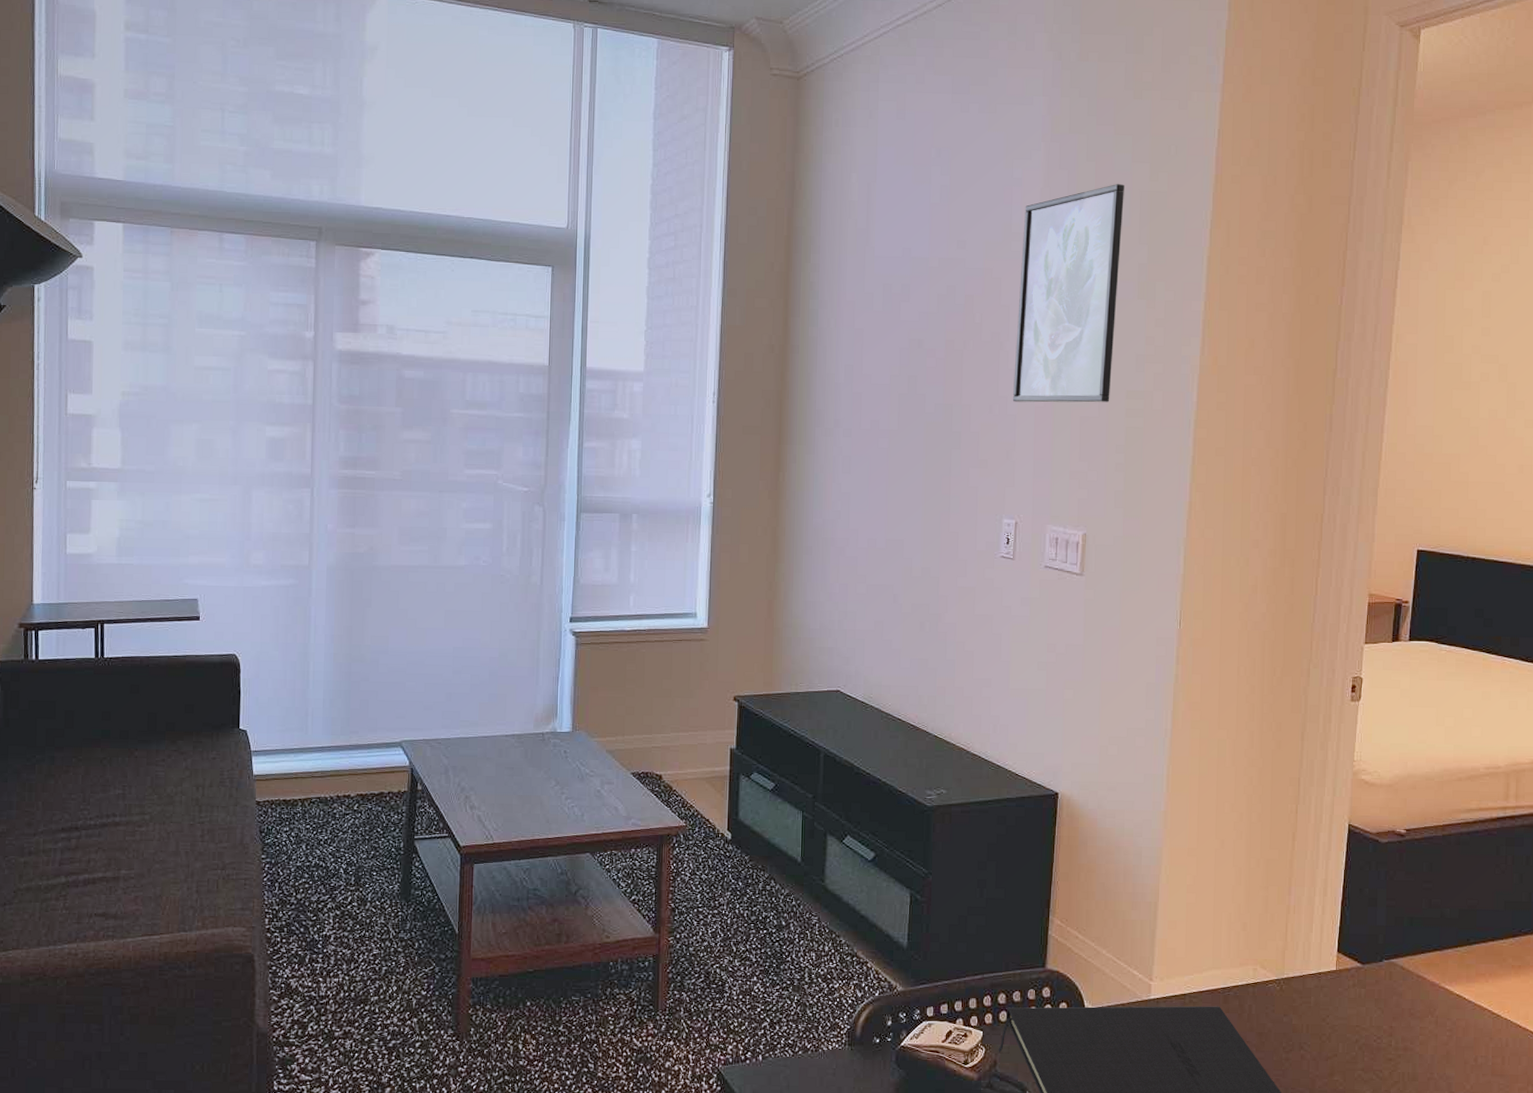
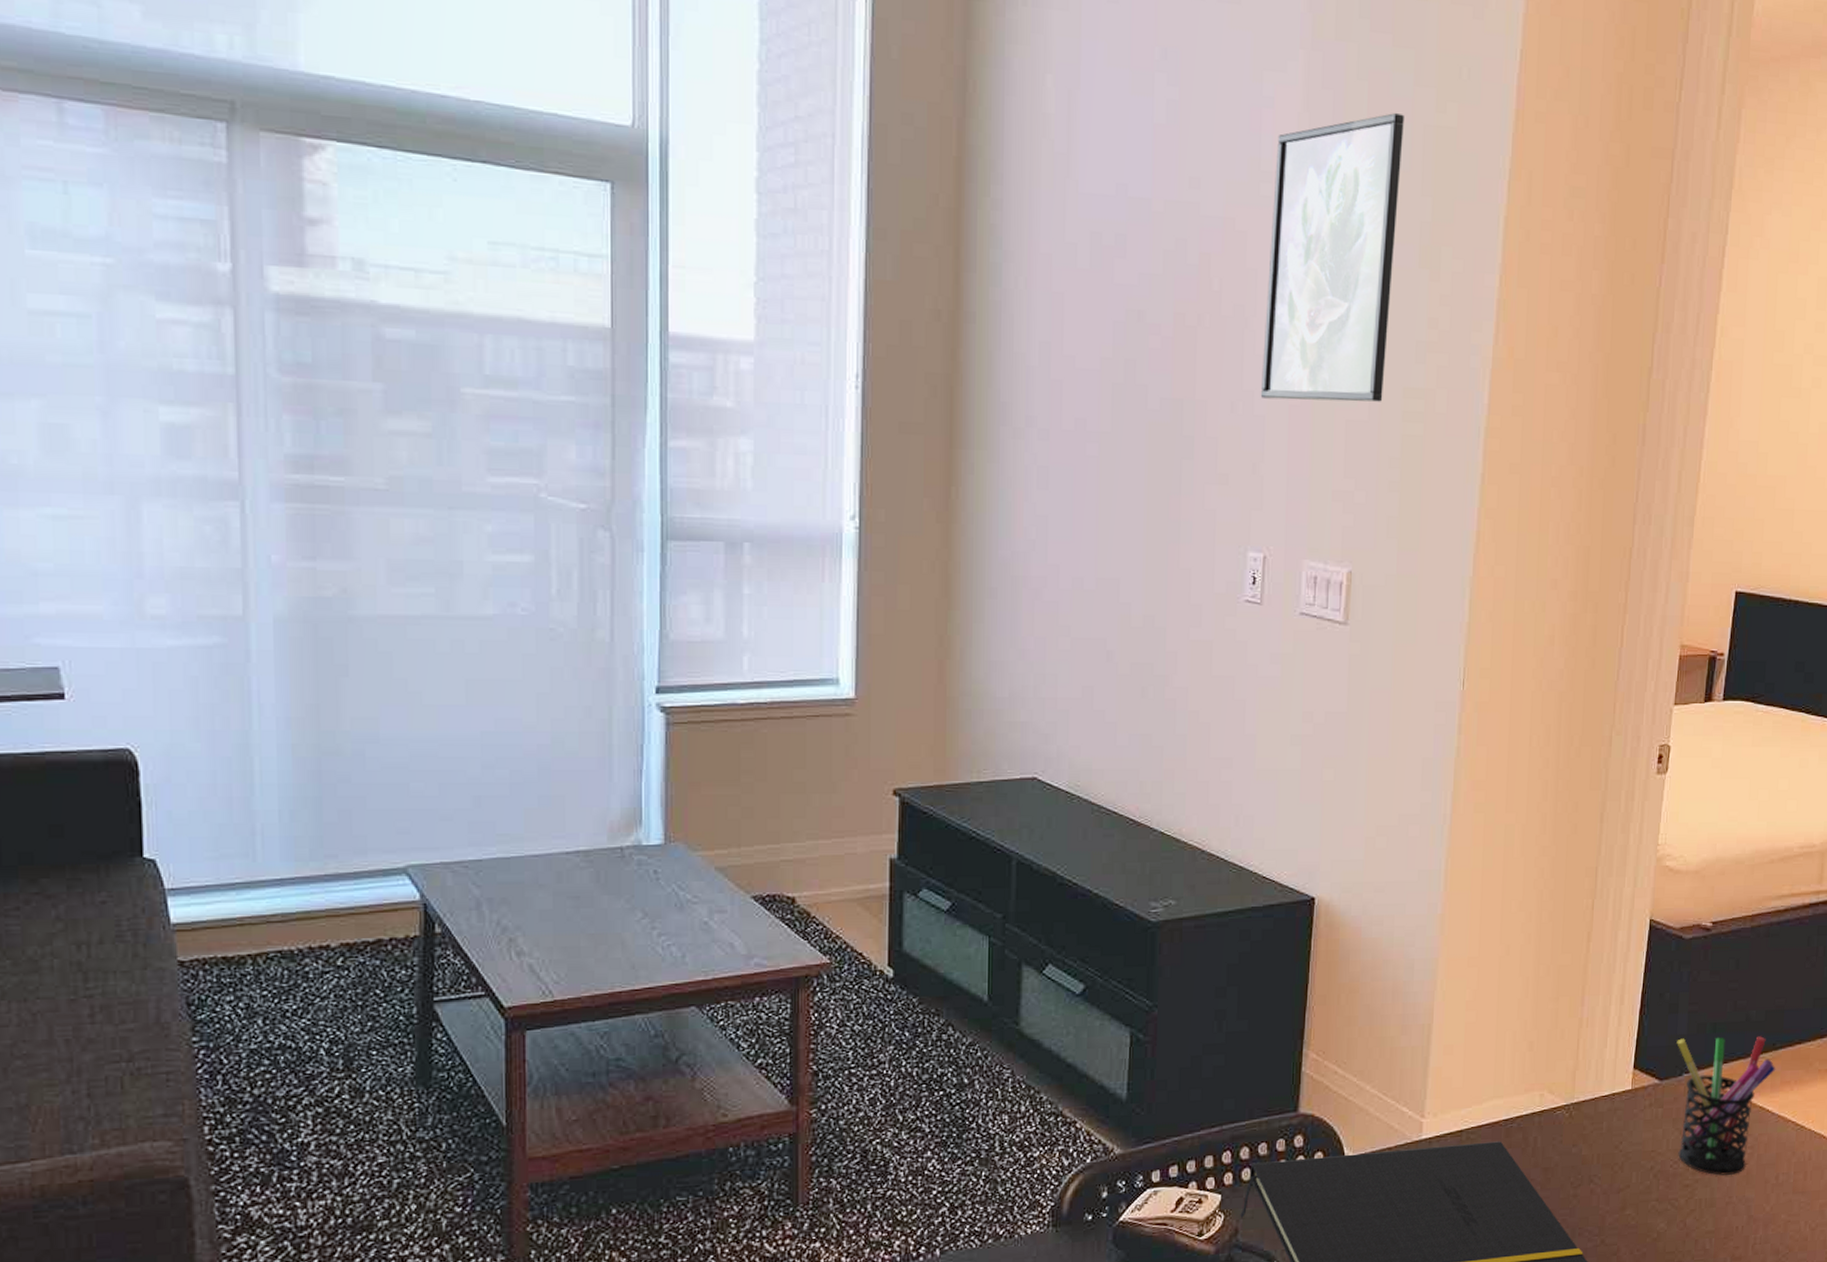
pen holder: none [1376,929,1471,1054] -> present [1677,1036,1776,1176]

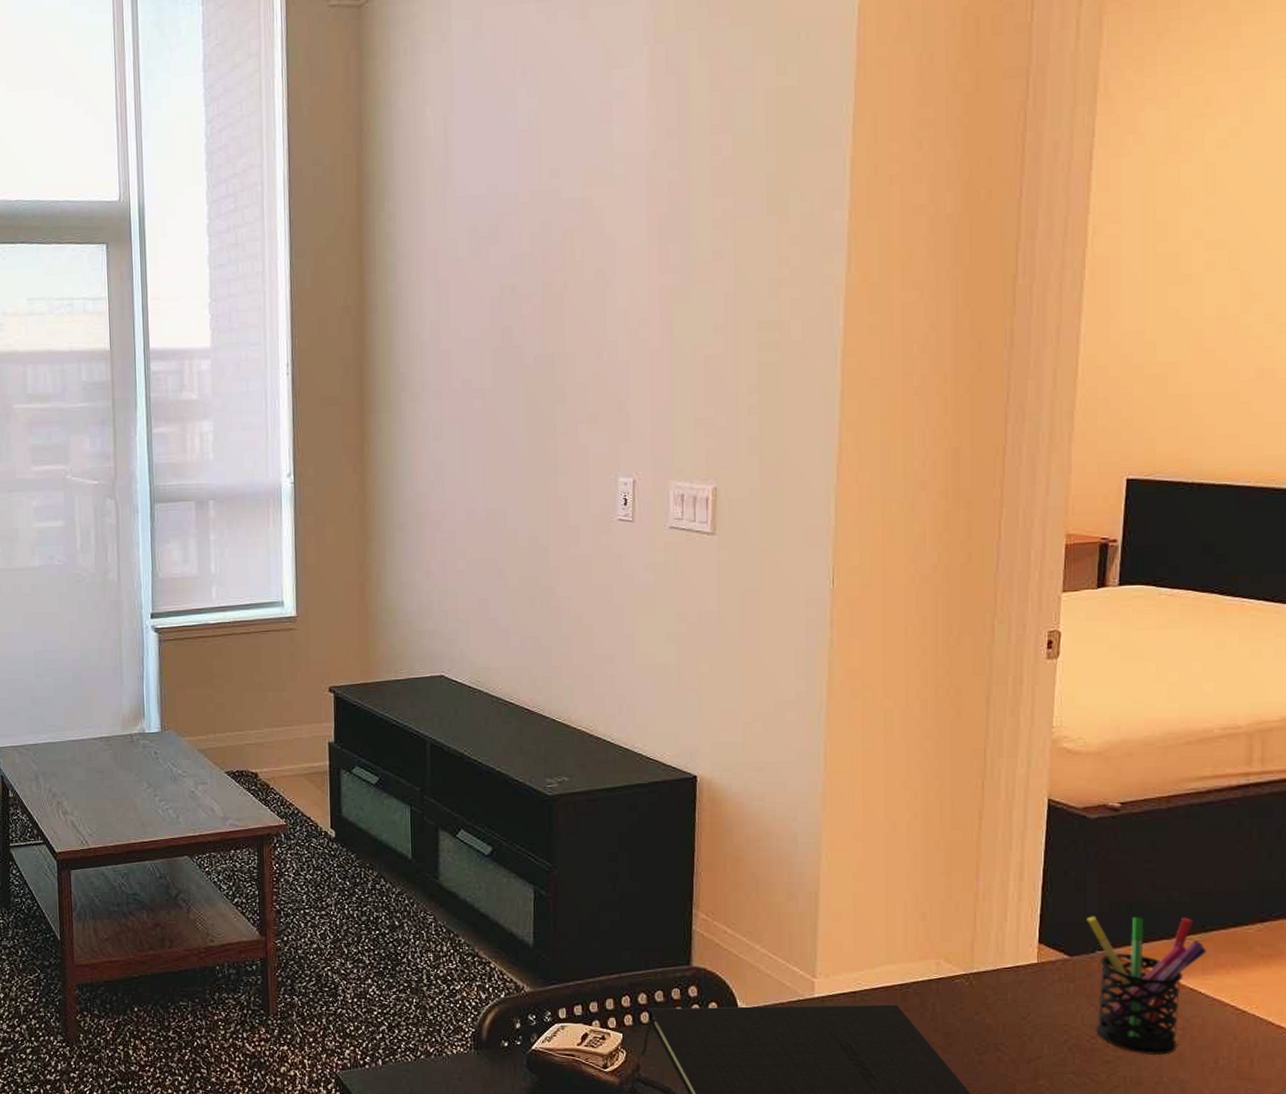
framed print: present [1260,112,1405,403] -> none [623,82,747,346]

